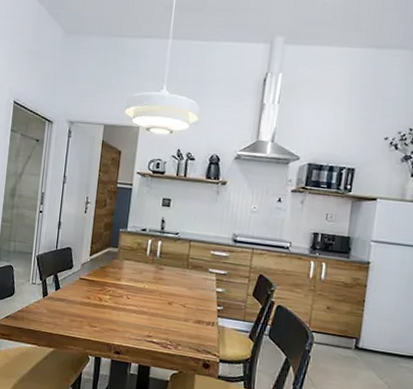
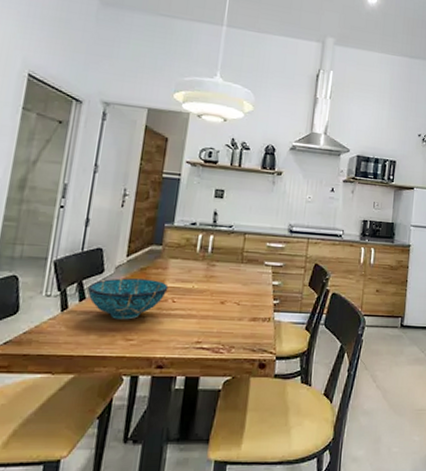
decorative bowl: none [61,274,124,310] -> present [87,278,169,320]

